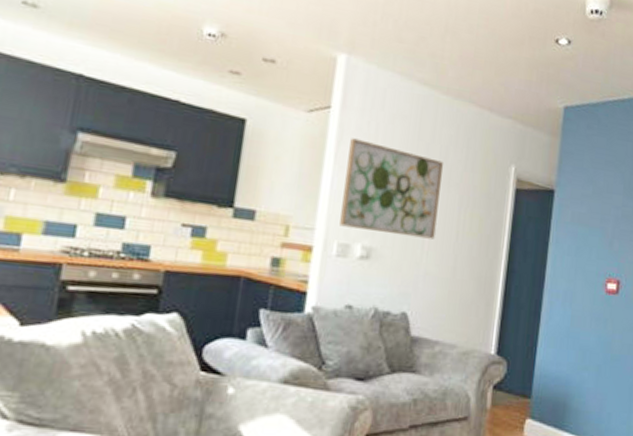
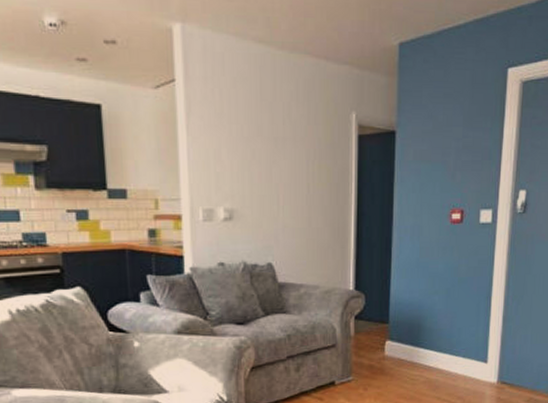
wall art: present [339,138,444,240] -> none [198,108,288,195]

